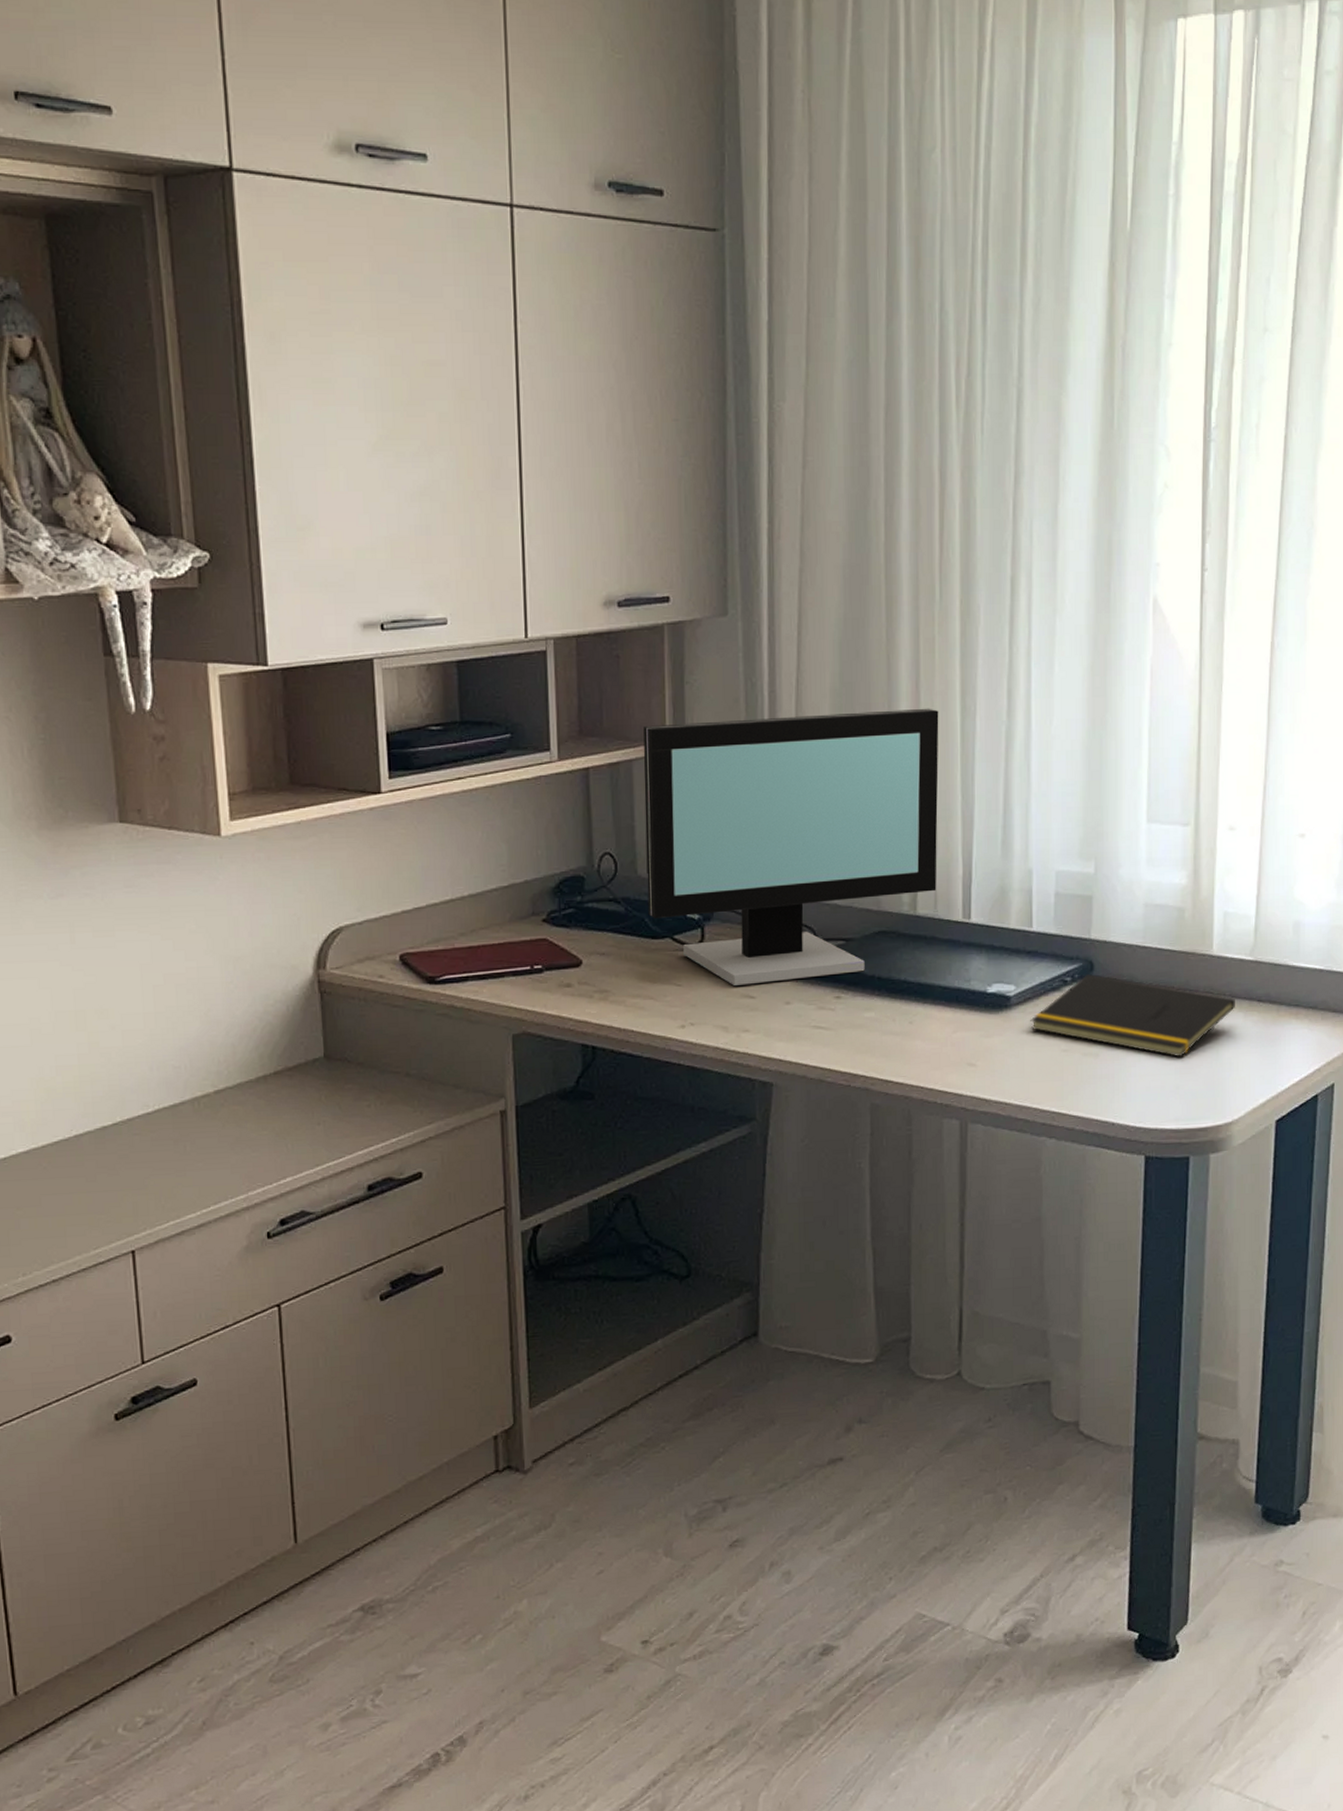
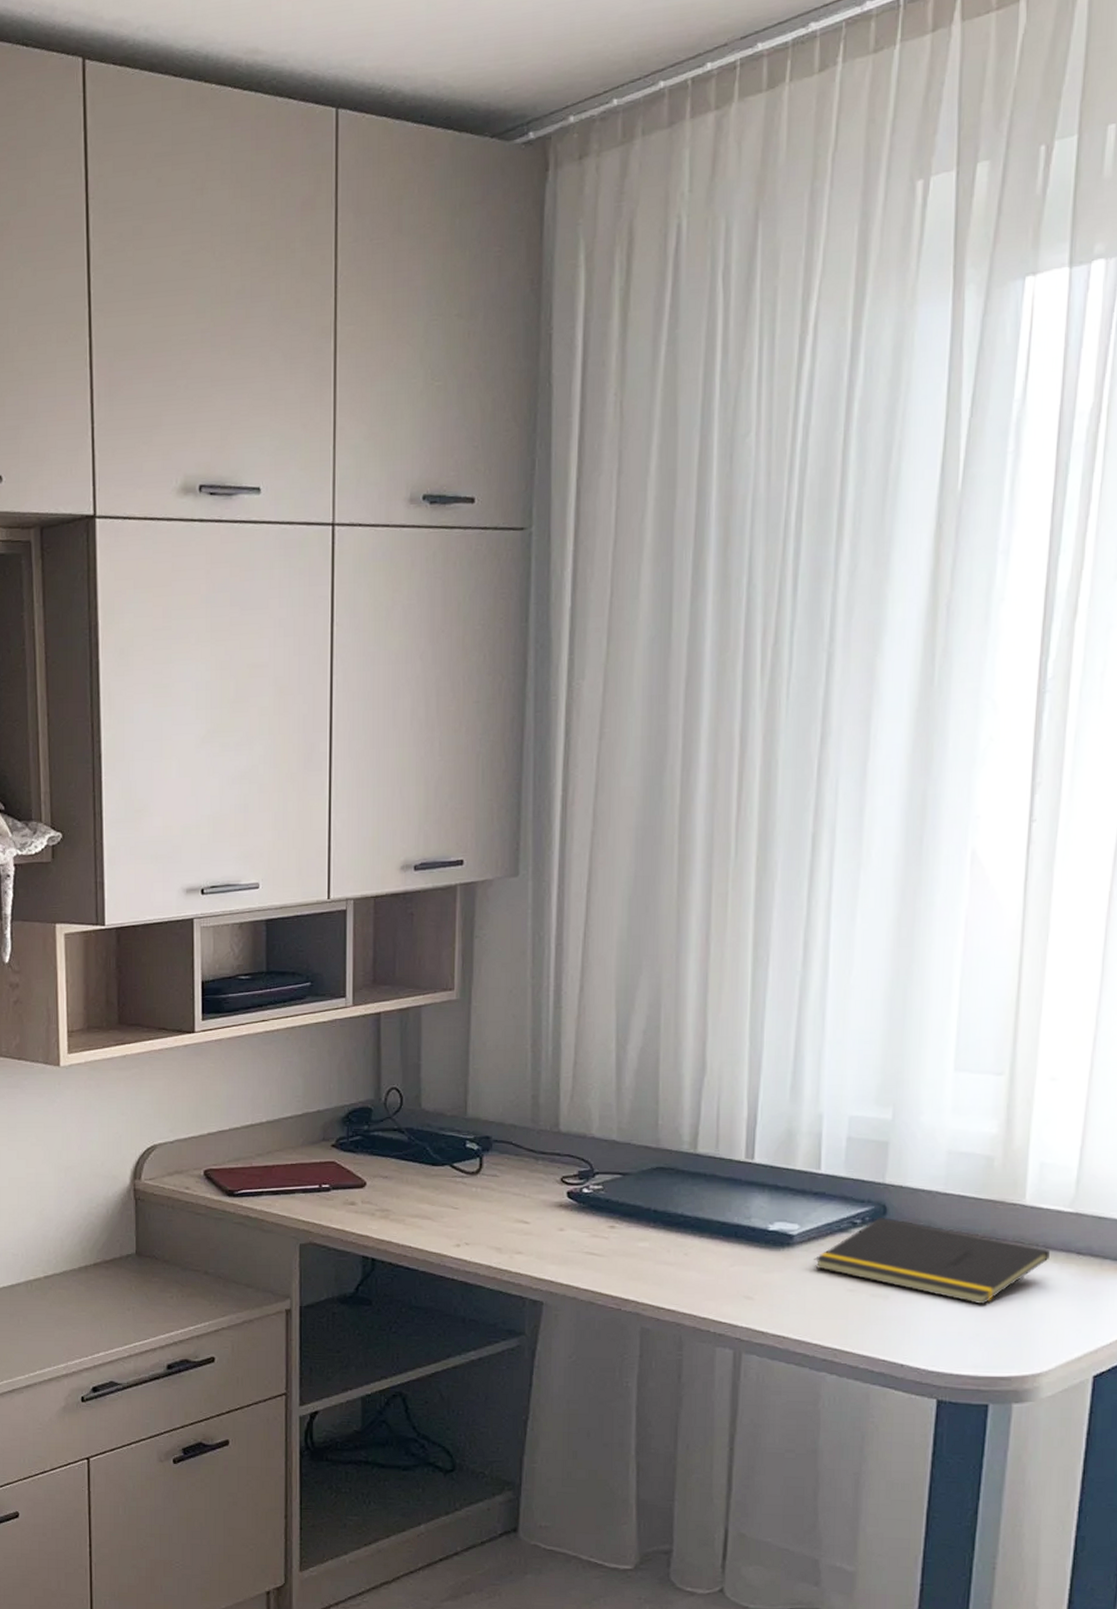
computer monitor: present [643,708,939,987] -> none [430,959,729,1212]

